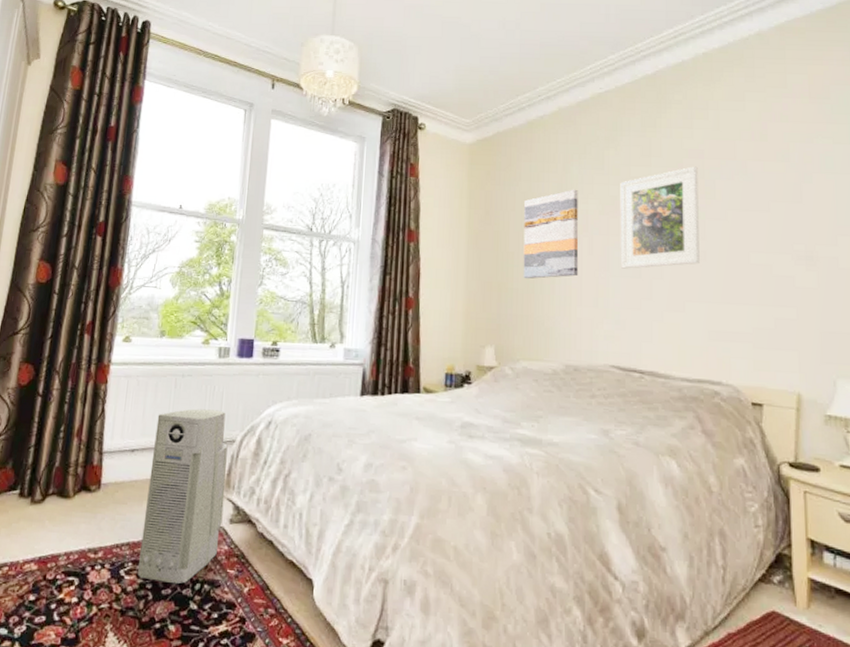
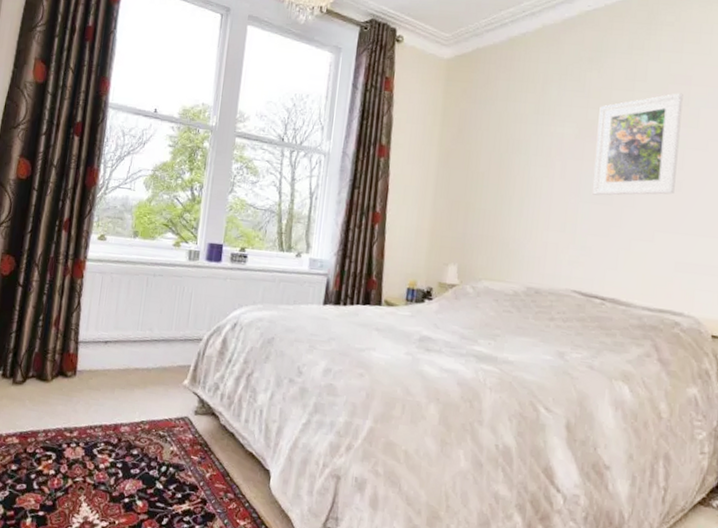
air purifier: present [137,409,228,585] -> none [108,307,195,466]
wall art: present [523,189,579,279] -> none [491,111,555,200]

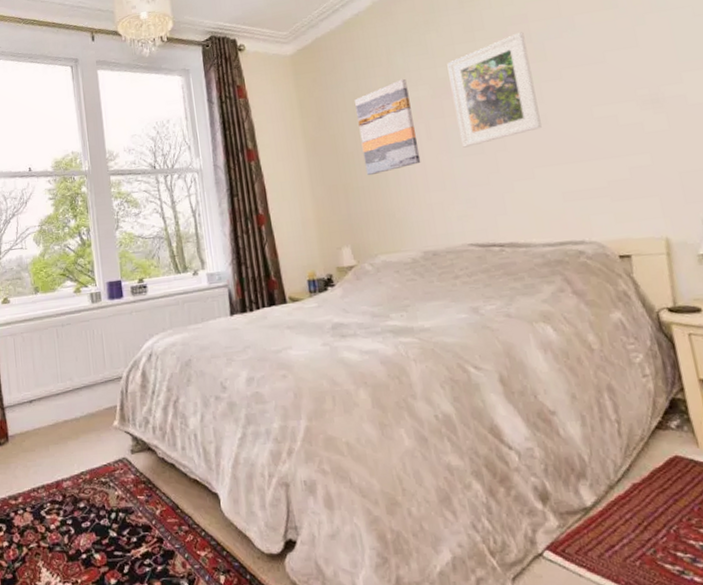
wall art: none [491,111,555,200] -> present [355,78,421,175]

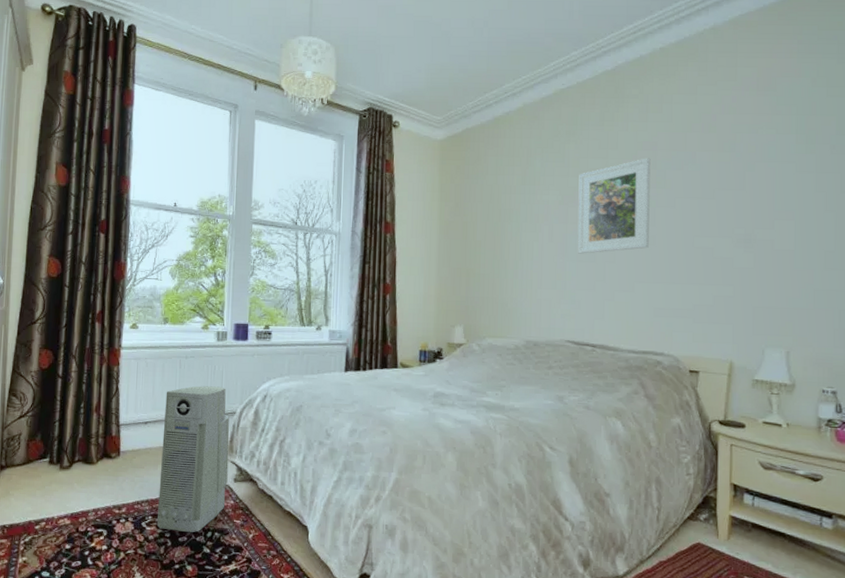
air purifier: none [47,351,126,517] -> present [156,386,229,533]
wall art: present [355,78,421,175] -> none [489,181,540,264]

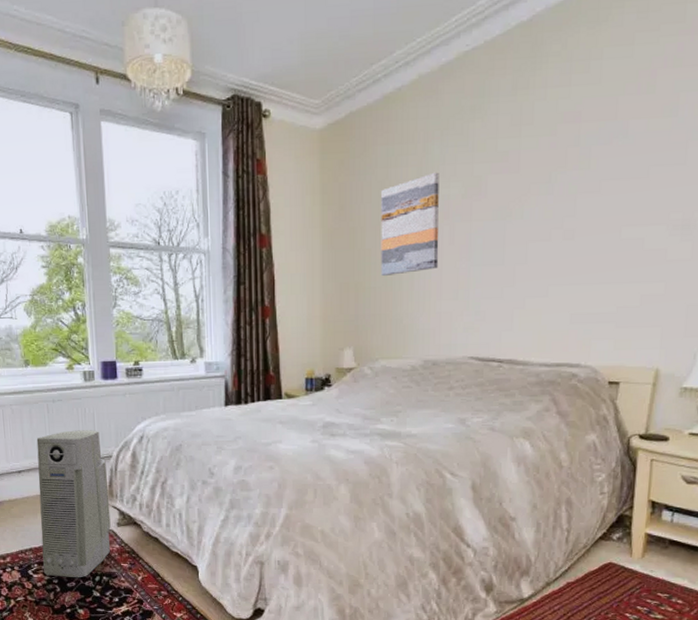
wall art: none [489,181,540,264] -> present [381,172,439,276]
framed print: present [577,158,651,254] -> none [483,132,573,257]

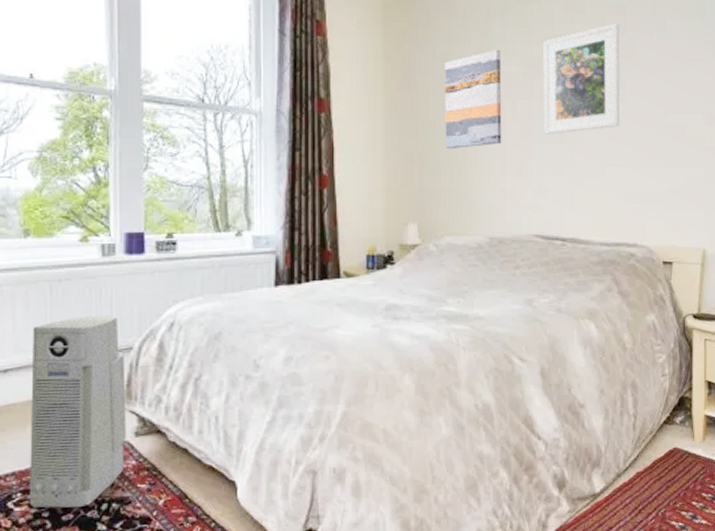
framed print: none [483,132,573,257] -> present [543,23,620,134]

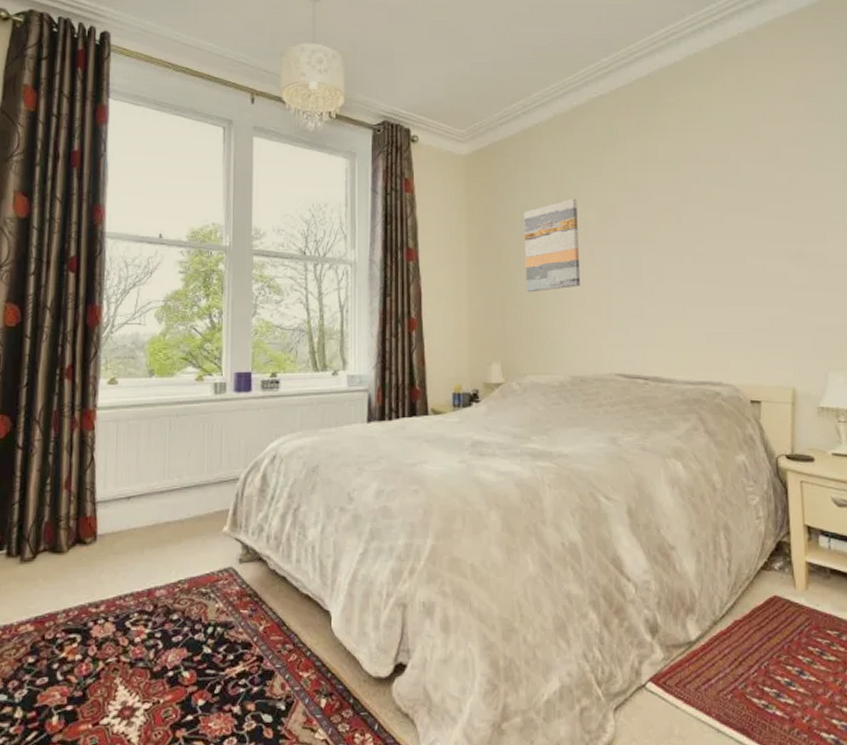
air purifier: present [29,316,126,508] -> none [144,448,232,630]
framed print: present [543,23,620,134] -> none [618,170,698,277]

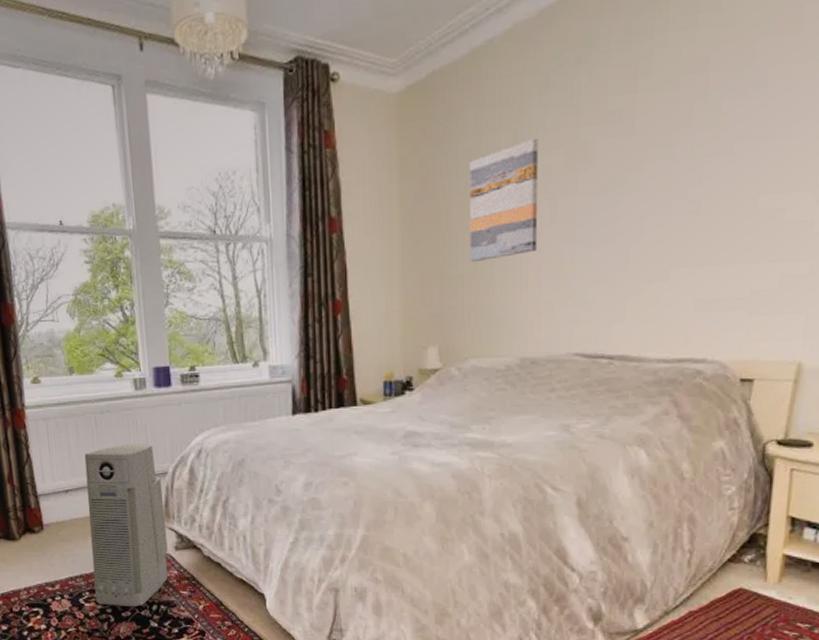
air purifier: none [144,448,232,630] -> present [84,444,169,607]

